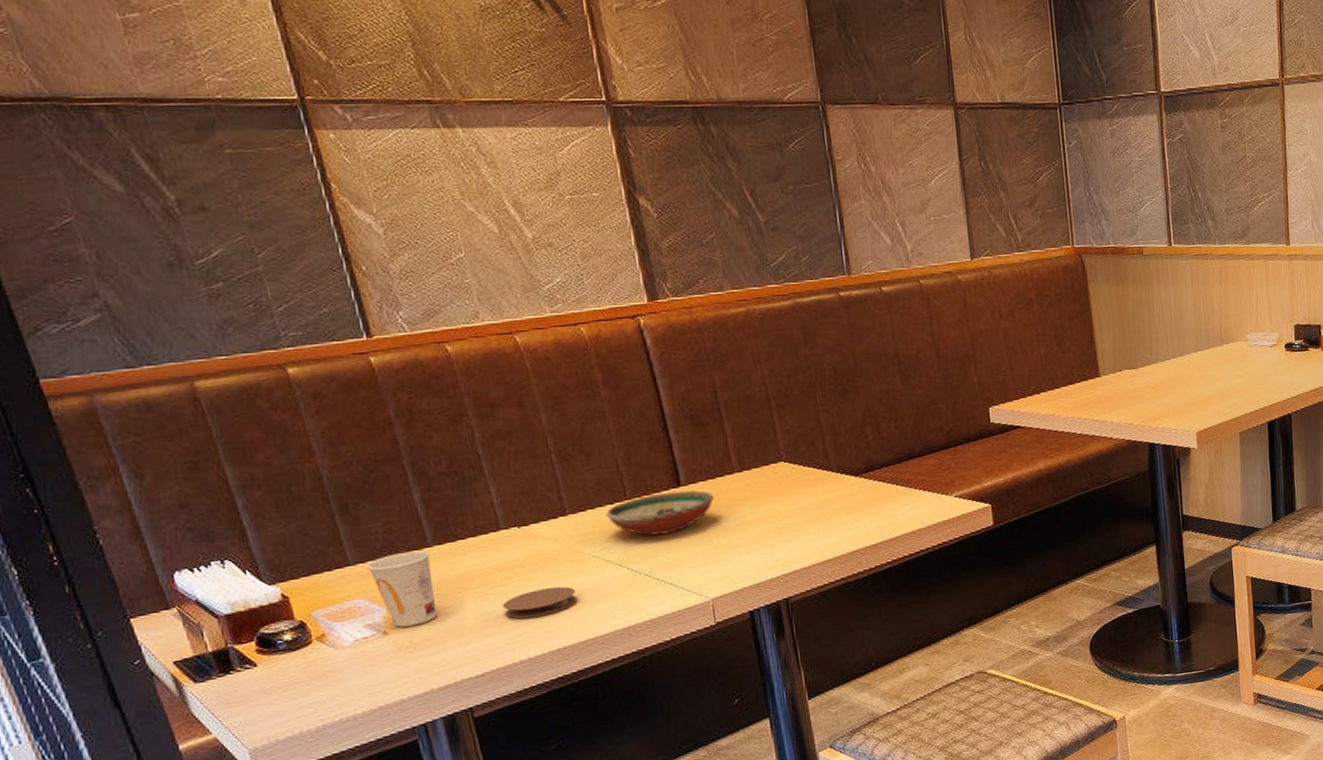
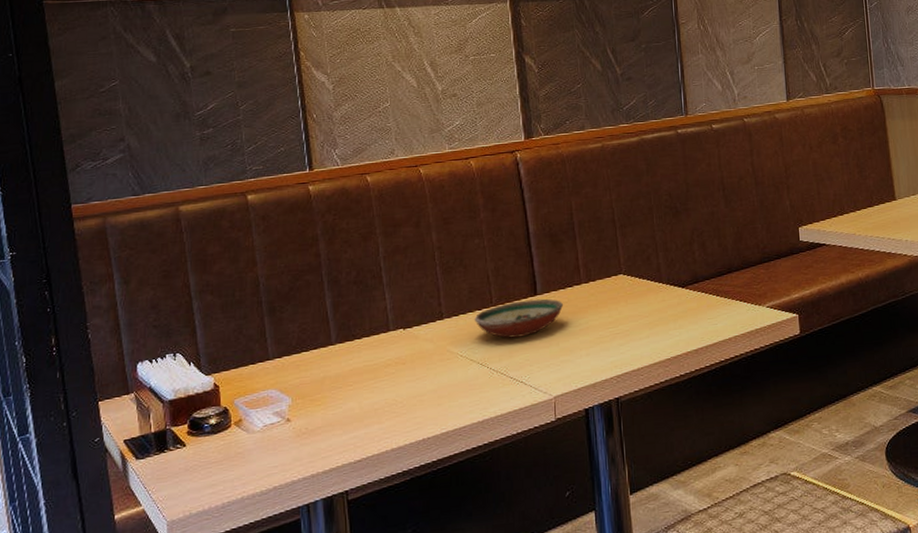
cup: present [366,550,437,628] -> none [282,348,332,415]
coaster: present [502,586,578,619] -> none [383,382,444,411]

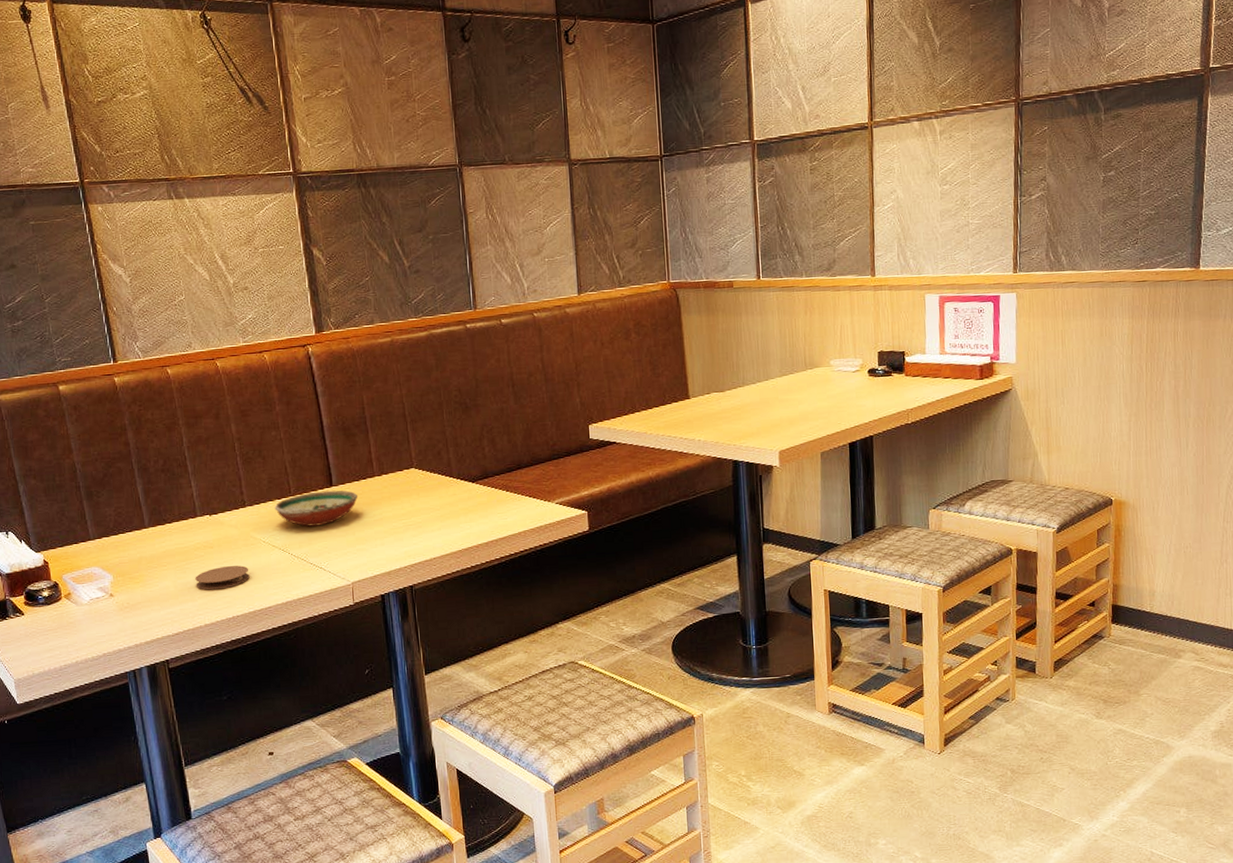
coaster: none [383,382,444,411] -> present [195,565,250,590]

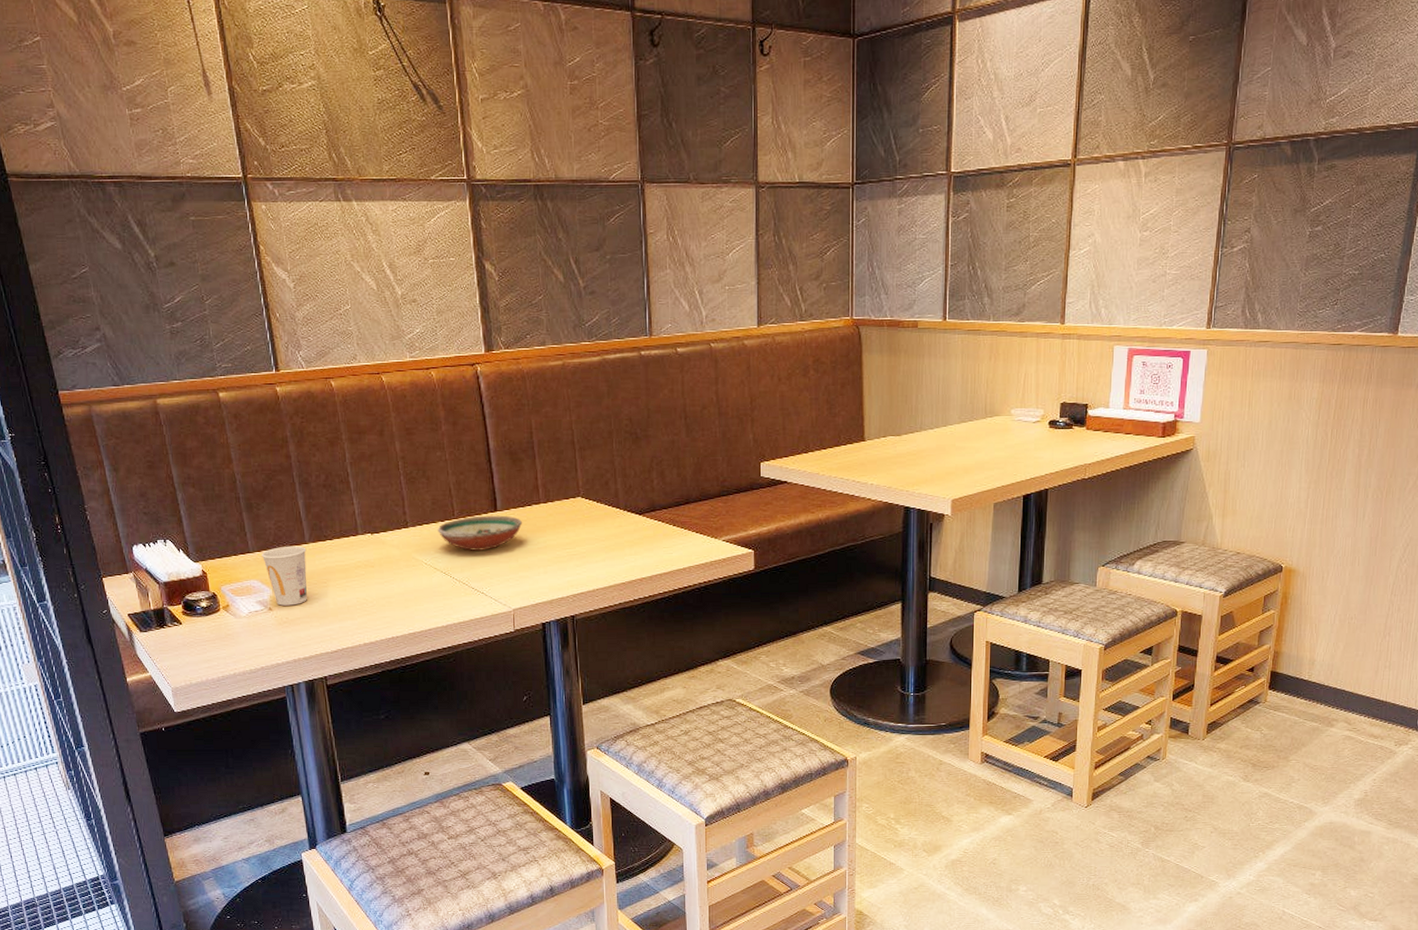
cup: none [102,530,148,591] -> present [261,546,307,606]
coaster: present [195,565,250,590] -> none [355,585,410,609]

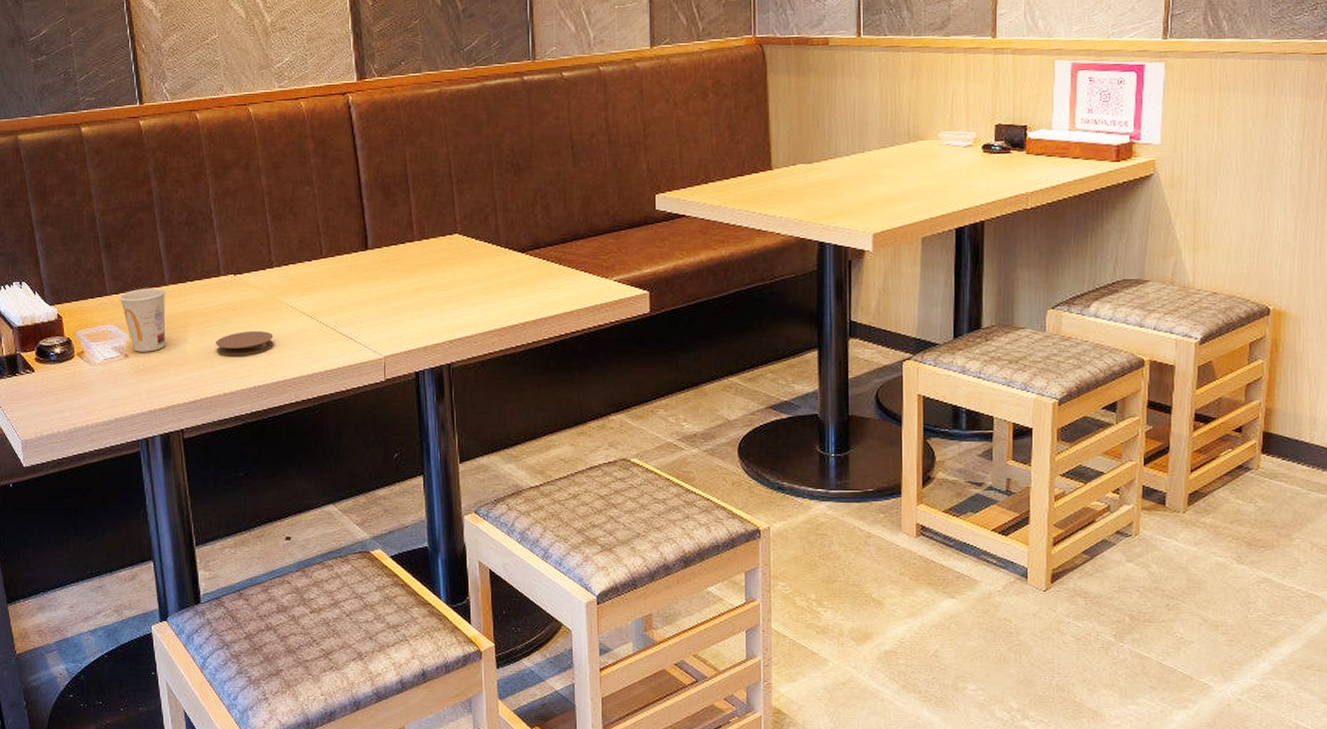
coaster: none [355,585,410,609] -> present [215,330,274,356]
decorative bowl: present [437,515,523,551] -> none [304,254,396,293]

